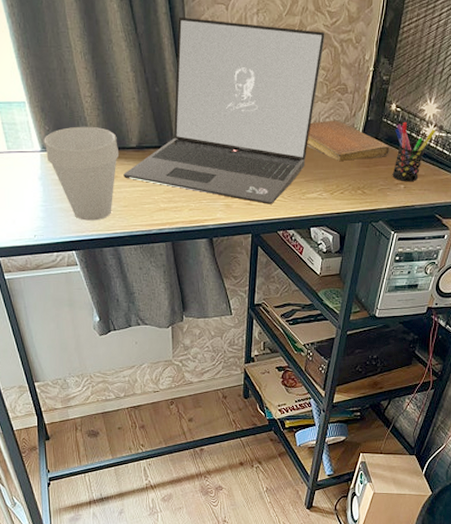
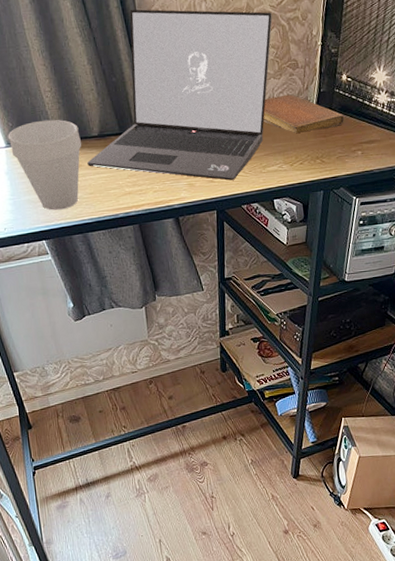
pen holder: present [392,121,436,182] -> none [348,90,387,148]

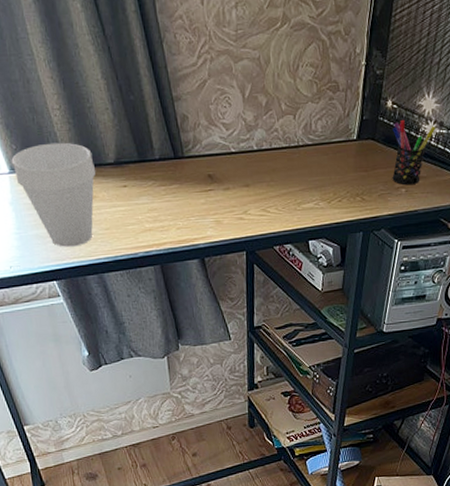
laptop: present [87,9,273,180] -> none [102,14,312,218]
notebook: present [263,94,345,133] -> none [299,121,389,166]
pen holder: none [348,90,387,148] -> present [392,119,436,186]

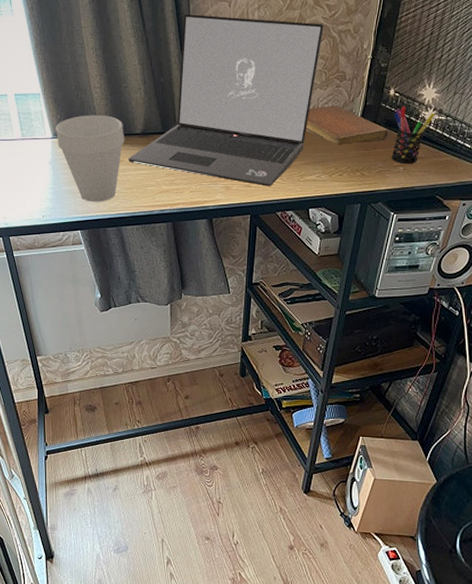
laptop: none [102,14,312,218] -> present [128,13,324,186]
notebook: none [299,121,389,166] -> present [306,105,389,144]

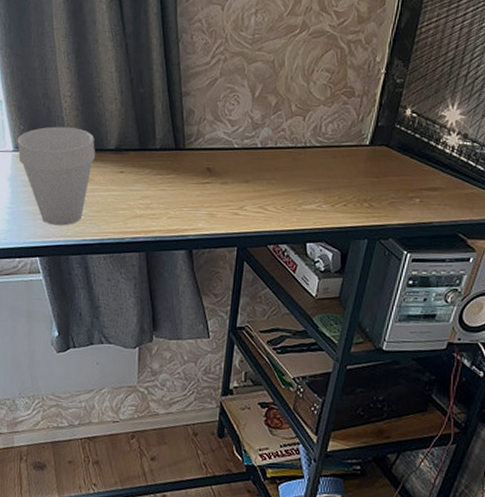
laptop: present [128,13,324,186] -> none [98,17,331,215]
notebook: present [306,105,389,144] -> none [305,125,404,170]
pen holder: present [391,106,435,164] -> none [406,128,459,196]

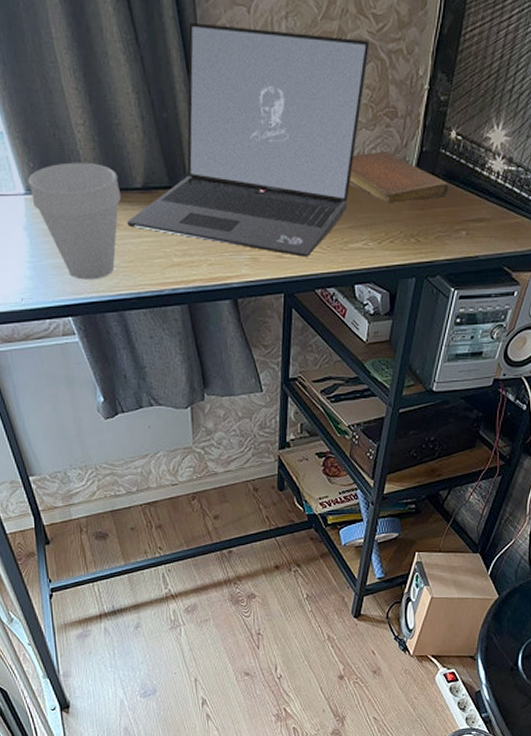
laptop: none [98,17,331,215] -> present [127,22,370,257]
notebook: none [305,125,404,170] -> present [349,151,449,202]

